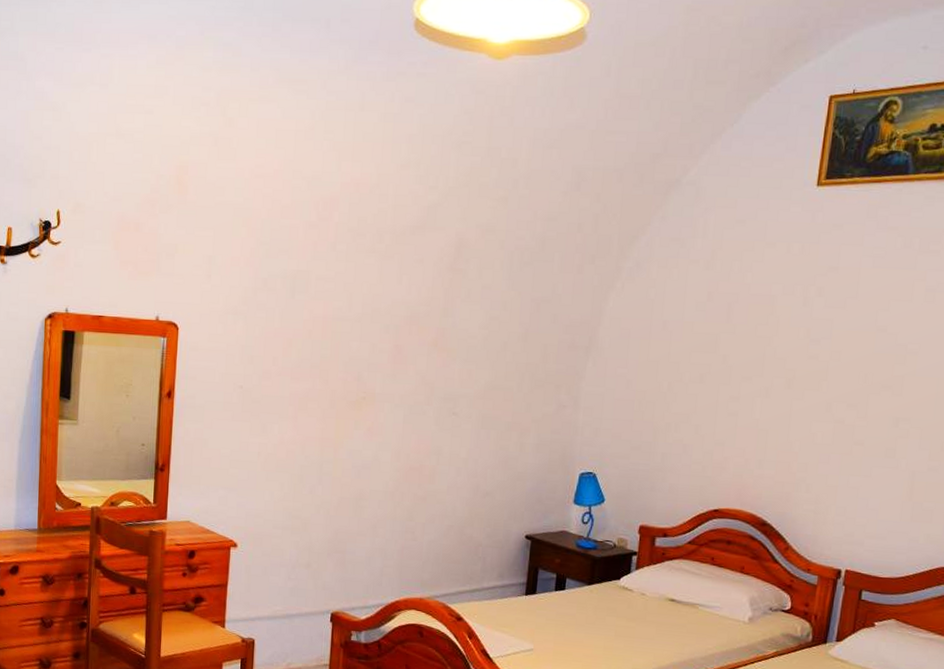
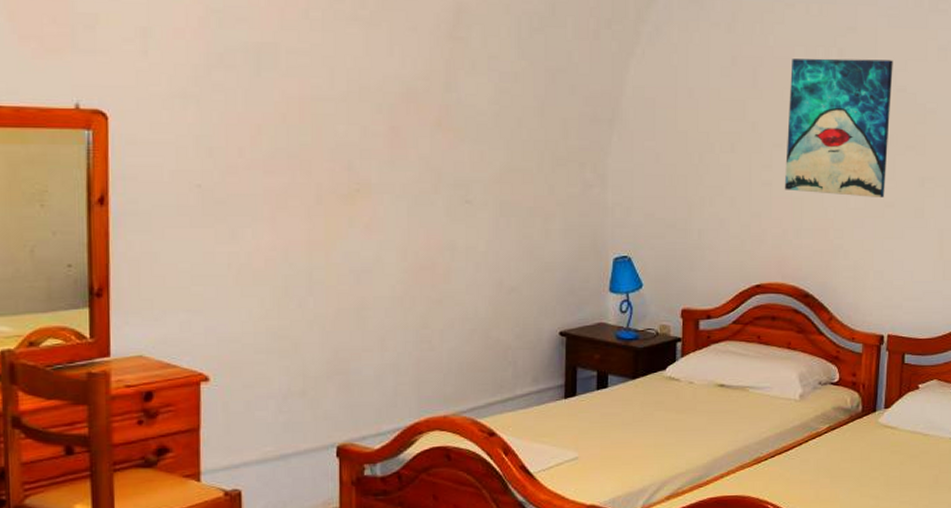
wall art: none [751,296,875,435] -> present [785,58,893,197]

